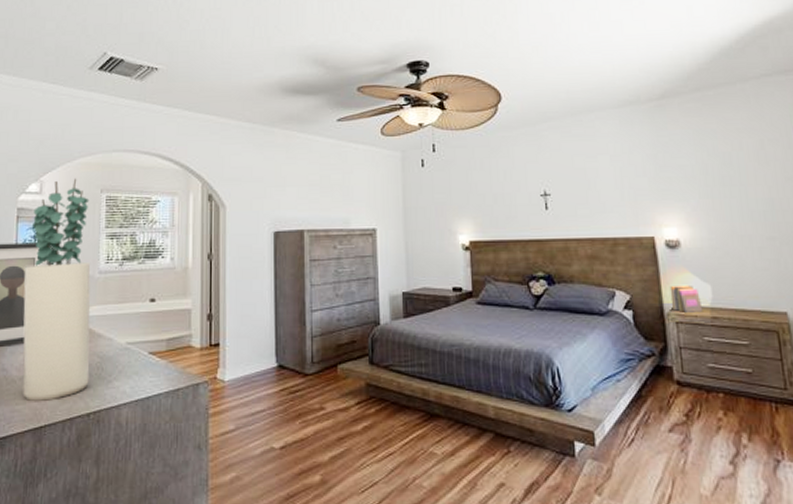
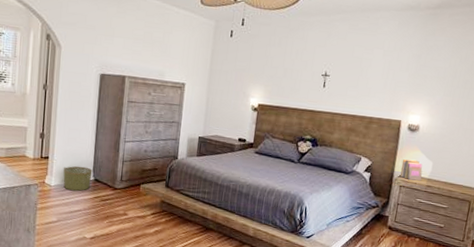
basket: none [239,350,275,385] -> present [63,166,93,192]

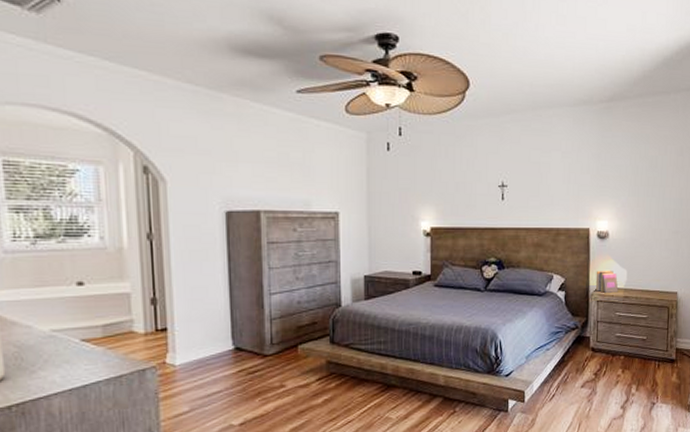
basket: present [63,166,93,192] -> none [191,333,231,368]

